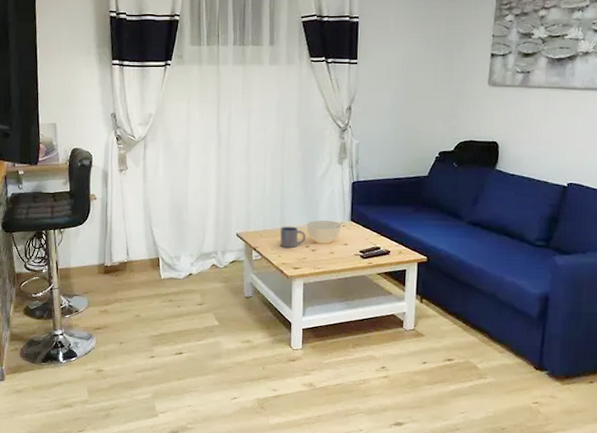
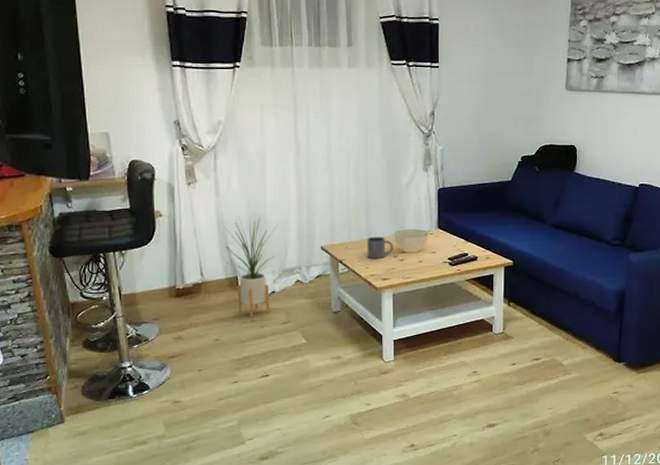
house plant: none [149,202,197,297] -> present [224,216,278,317]

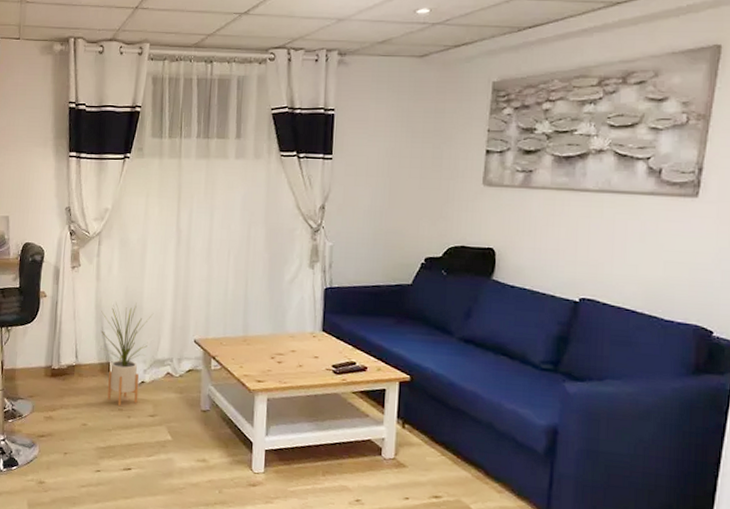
mug: present [366,236,393,260] -> none [242,334,271,359]
bowl: present [393,229,429,254] -> none [272,329,312,357]

